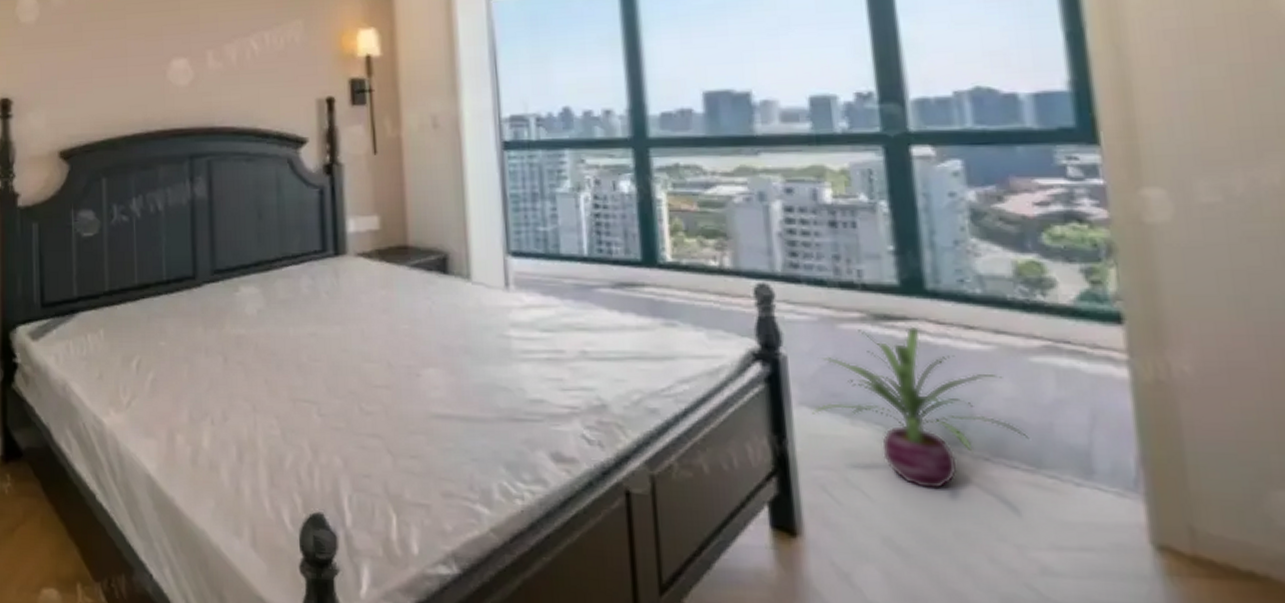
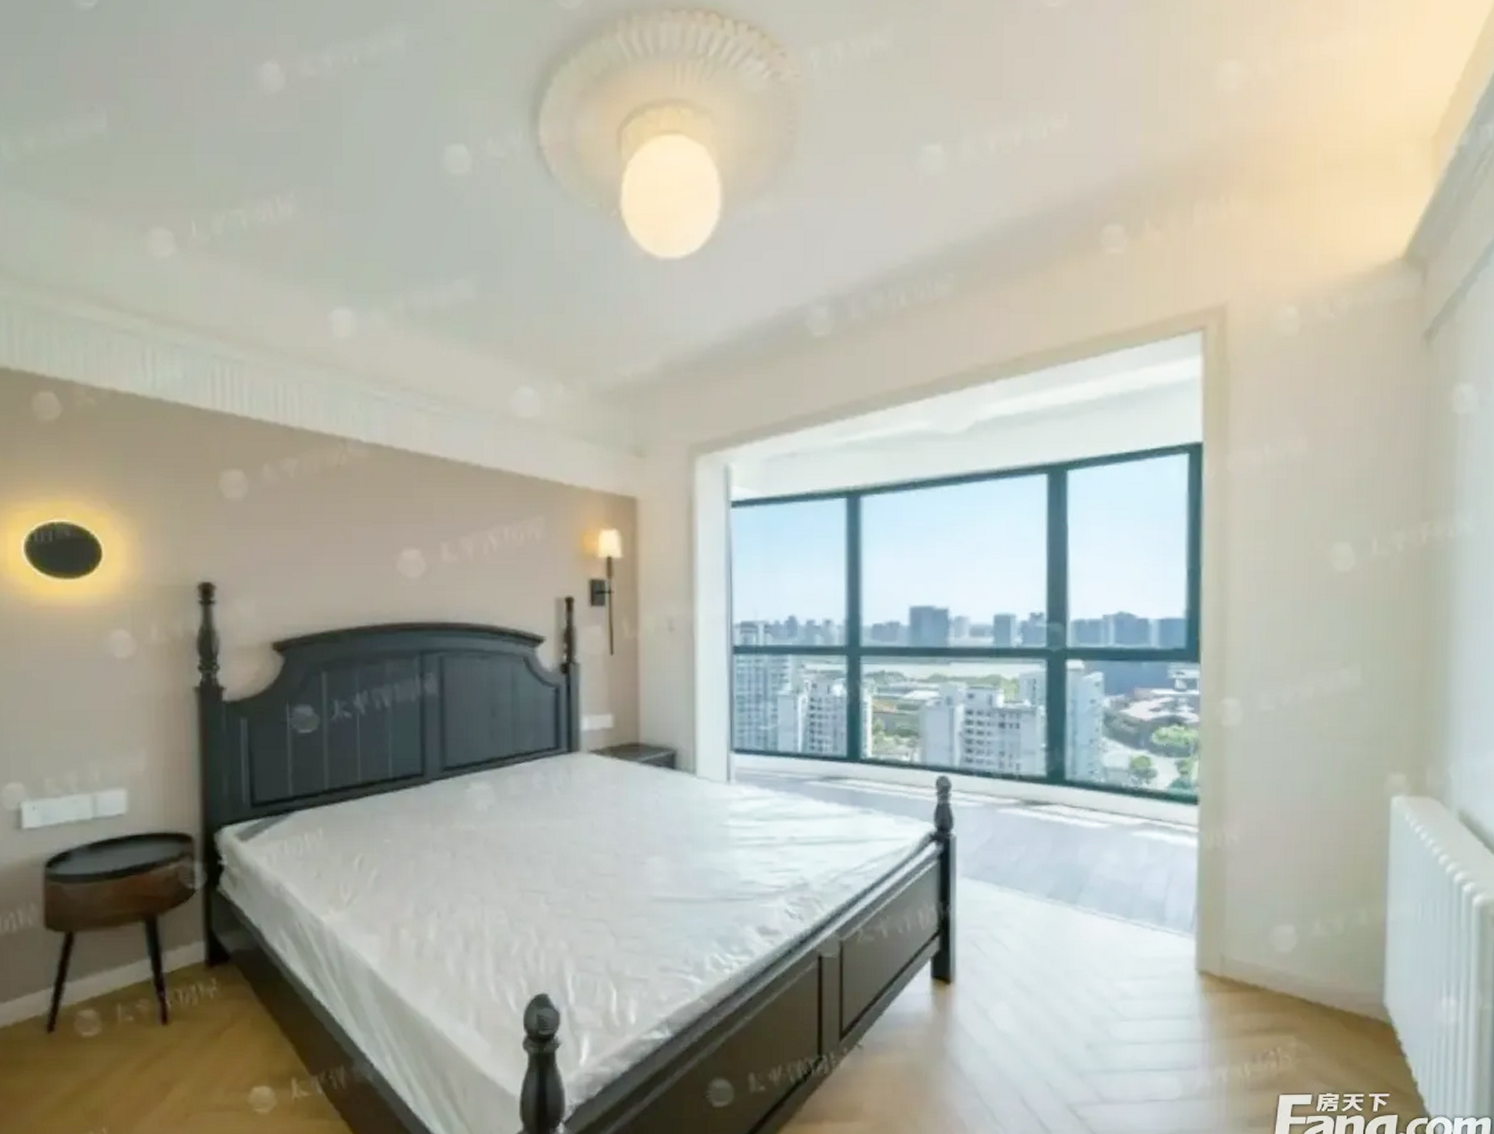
decorative plant: present [812,327,1030,490] -> none [971,810,1125,940]

